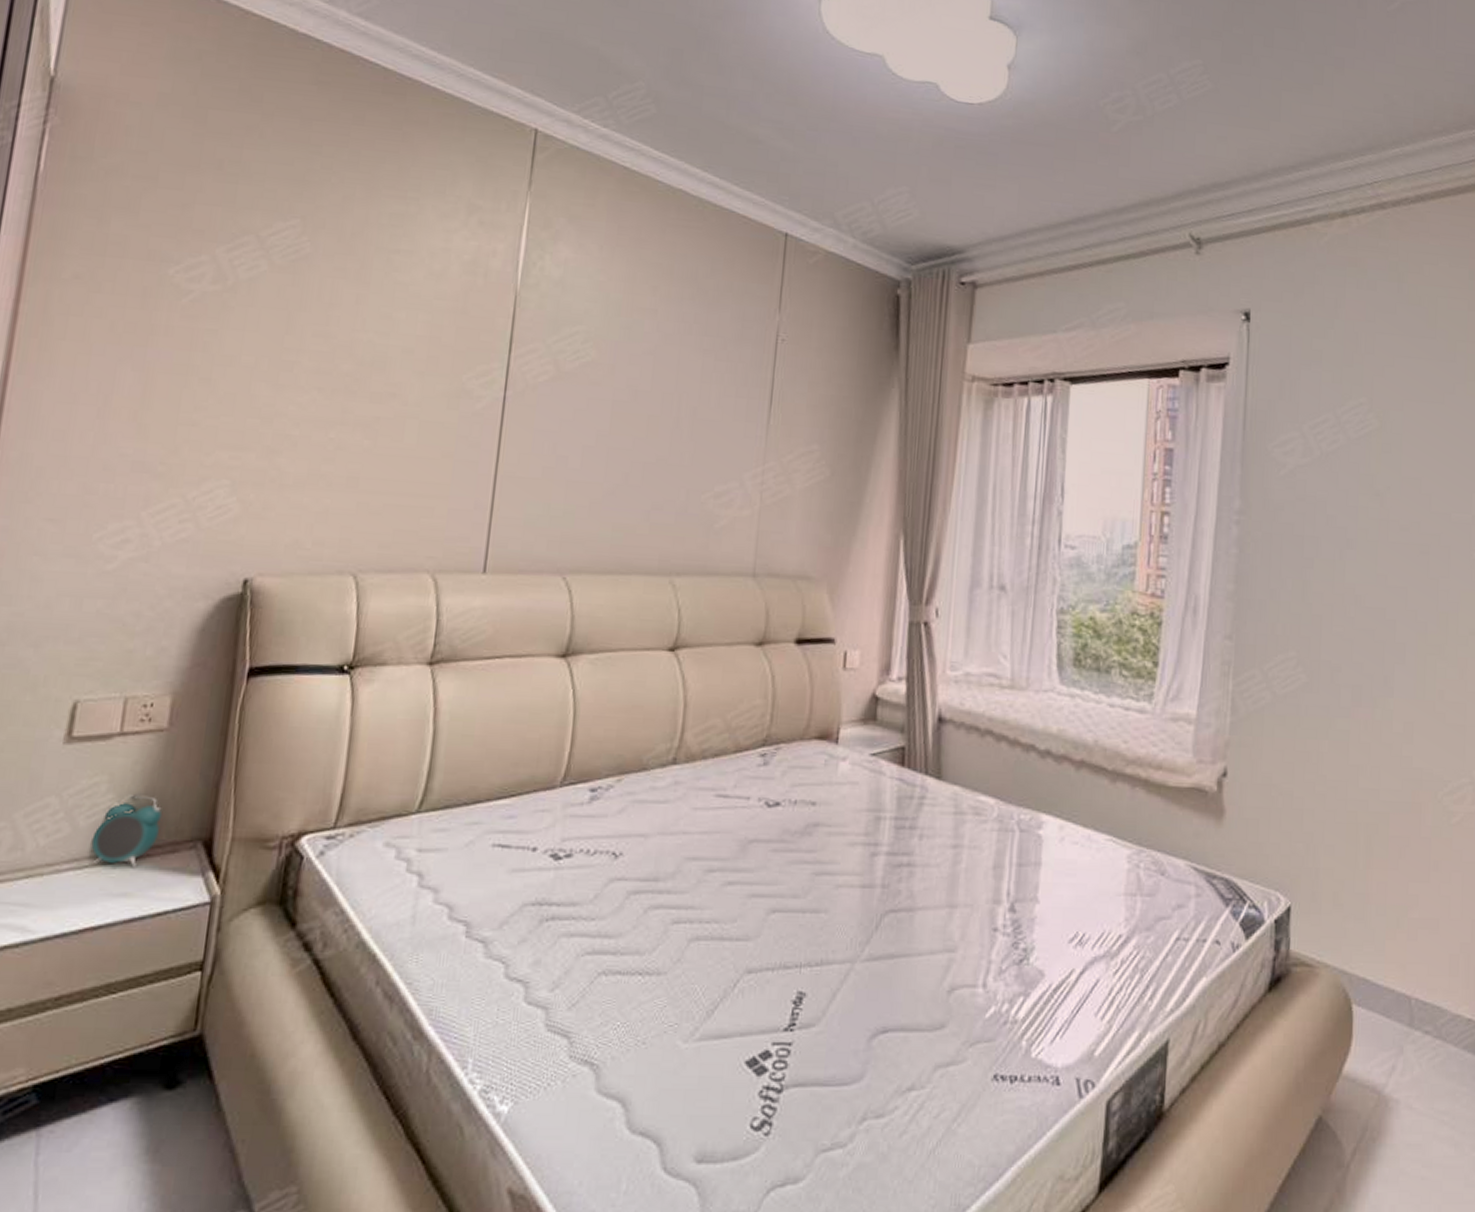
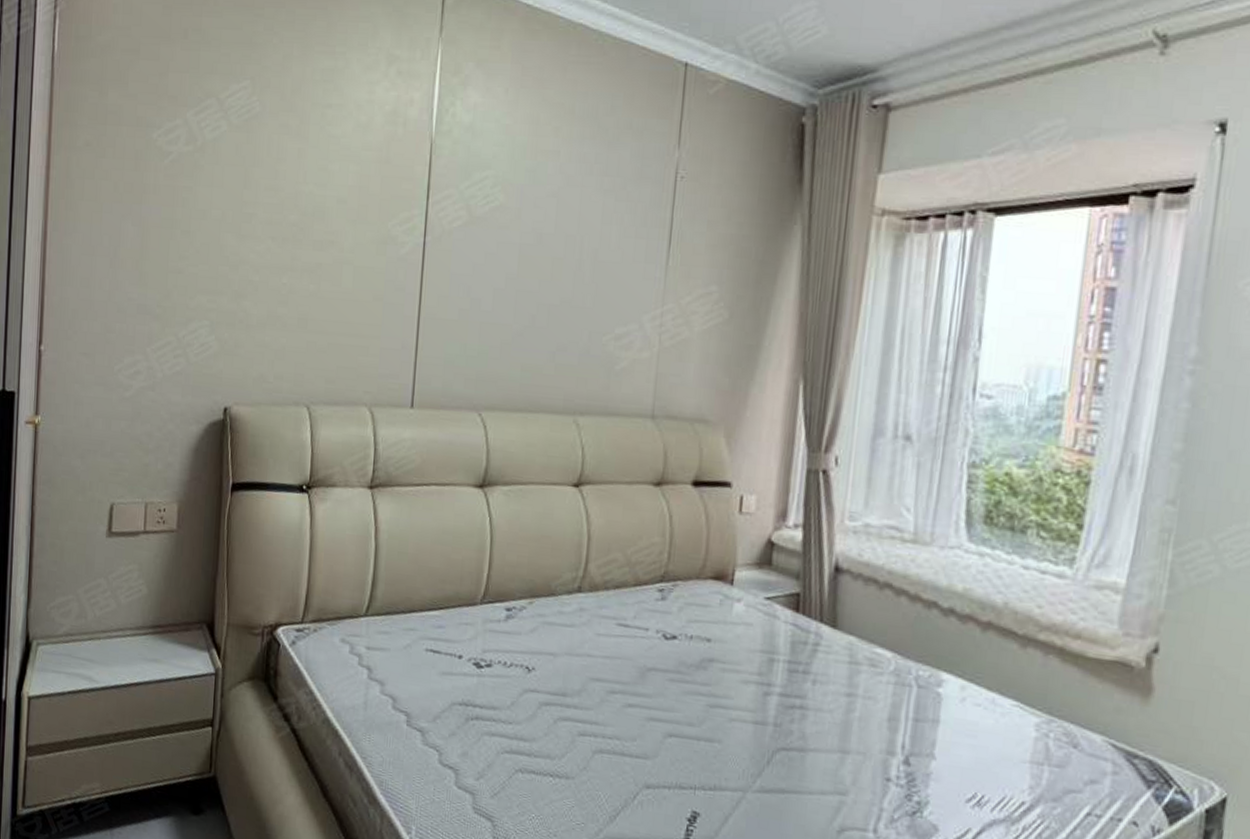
alarm clock: present [92,793,163,869] -> none [131,581,178,641]

